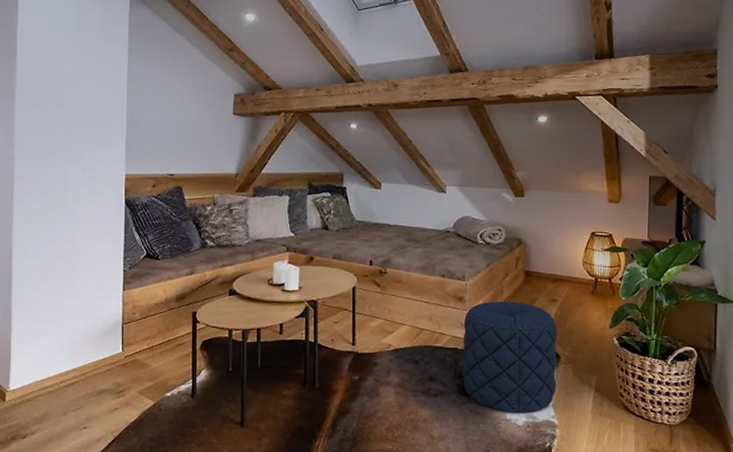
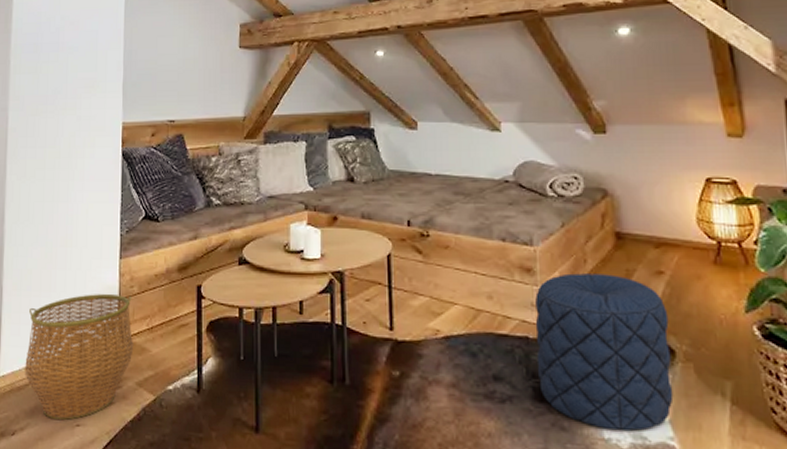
basket: none [34,319,136,425] -> present [25,293,134,421]

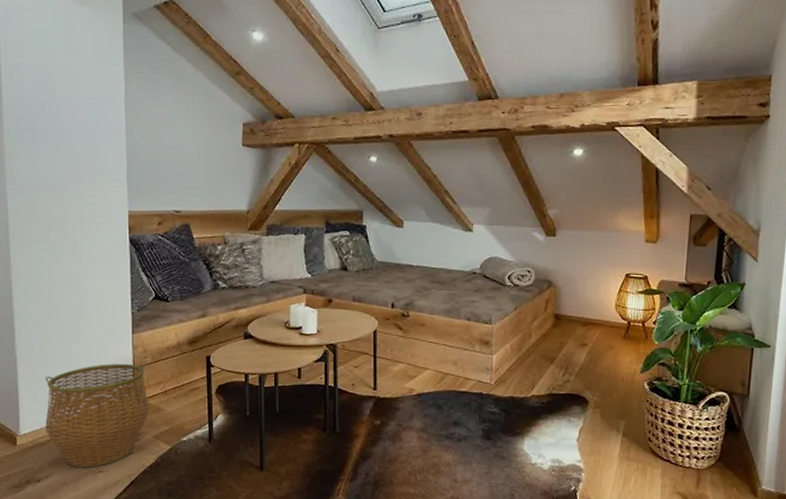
pouf: present [535,273,674,431] -> none [487,345,587,457]

